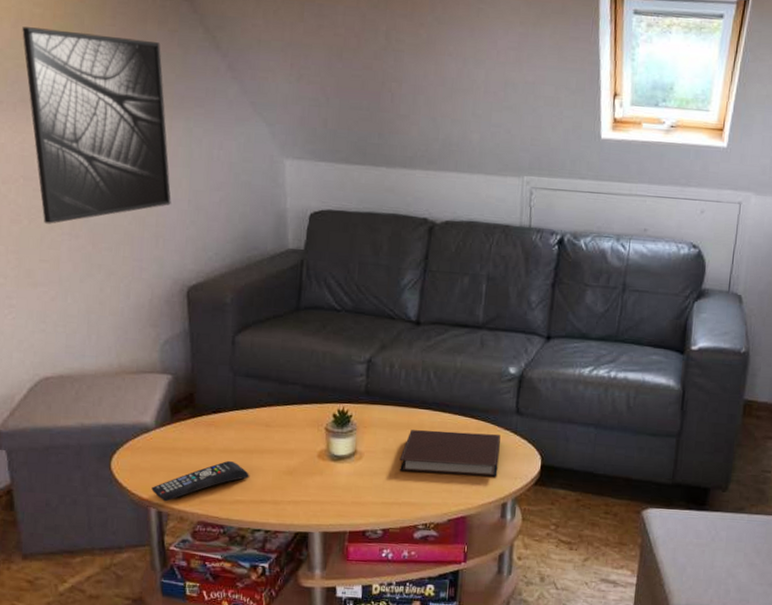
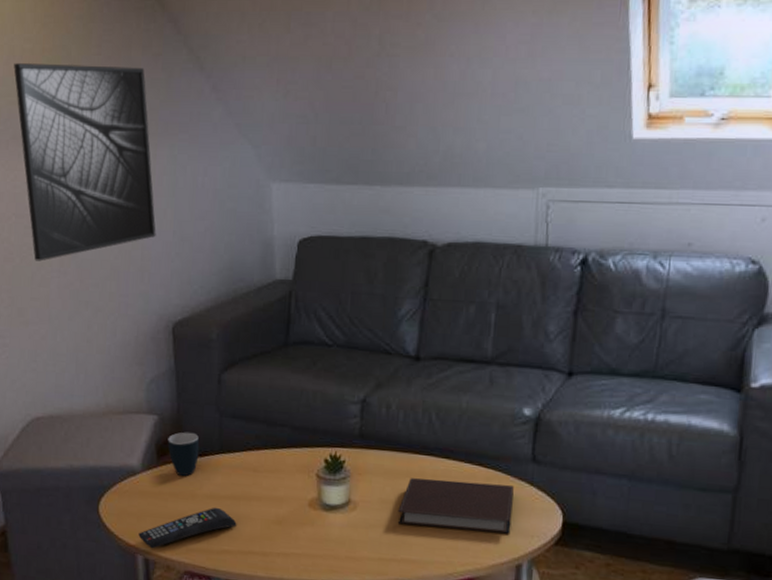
mug: none [181,390,214,433] -> present [167,432,200,477]

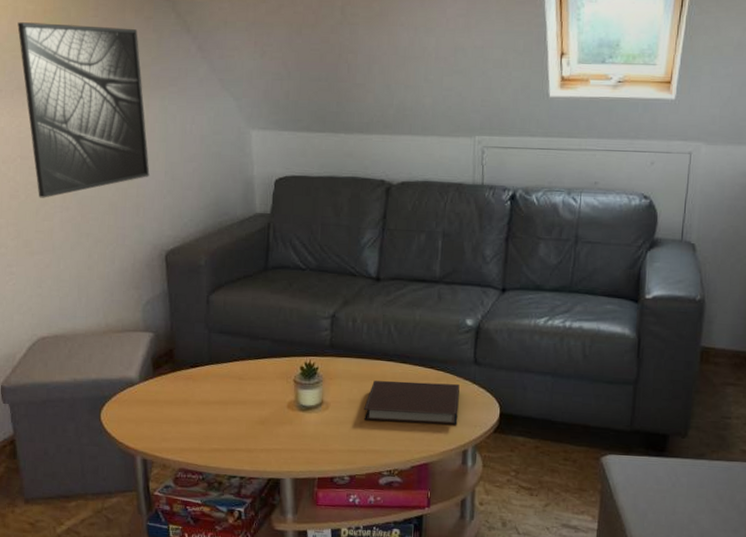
remote control: present [138,507,237,549] -> none [137,411,225,450]
mug: present [167,432,200,477] -> none [162,346,191,386]

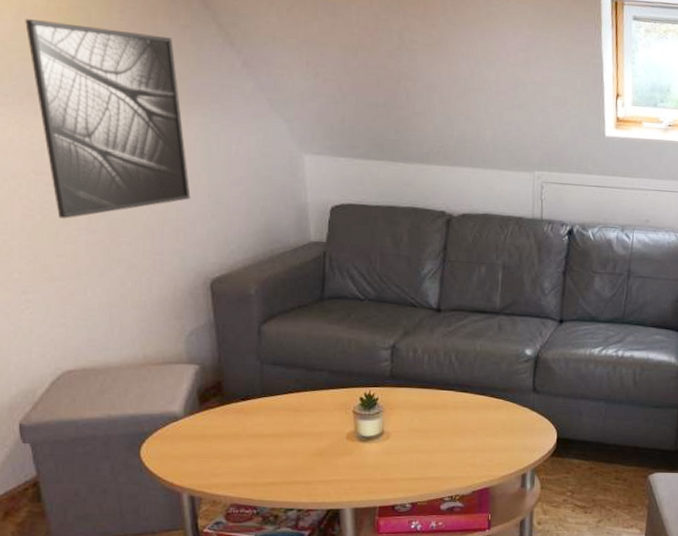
notebook: present [364,380,460,425] -> none [425,409,519,450]

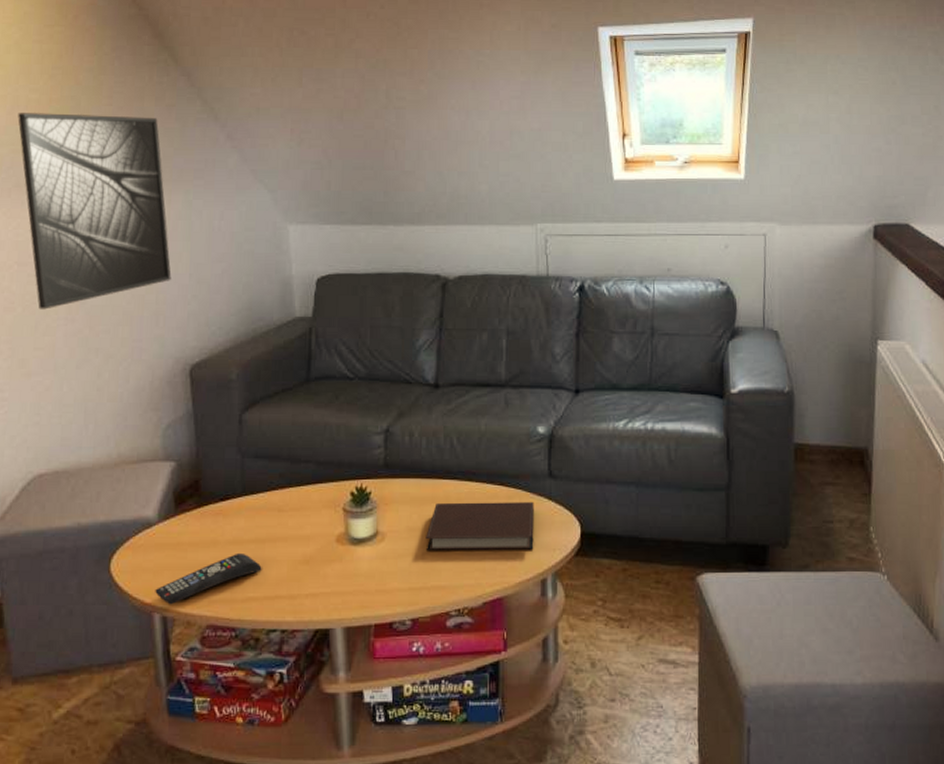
remote control: none [183,445,280,487] -> present [155,552,262,605]
notebook: none [425,409,519,450] -> present [426,502,534,551]

